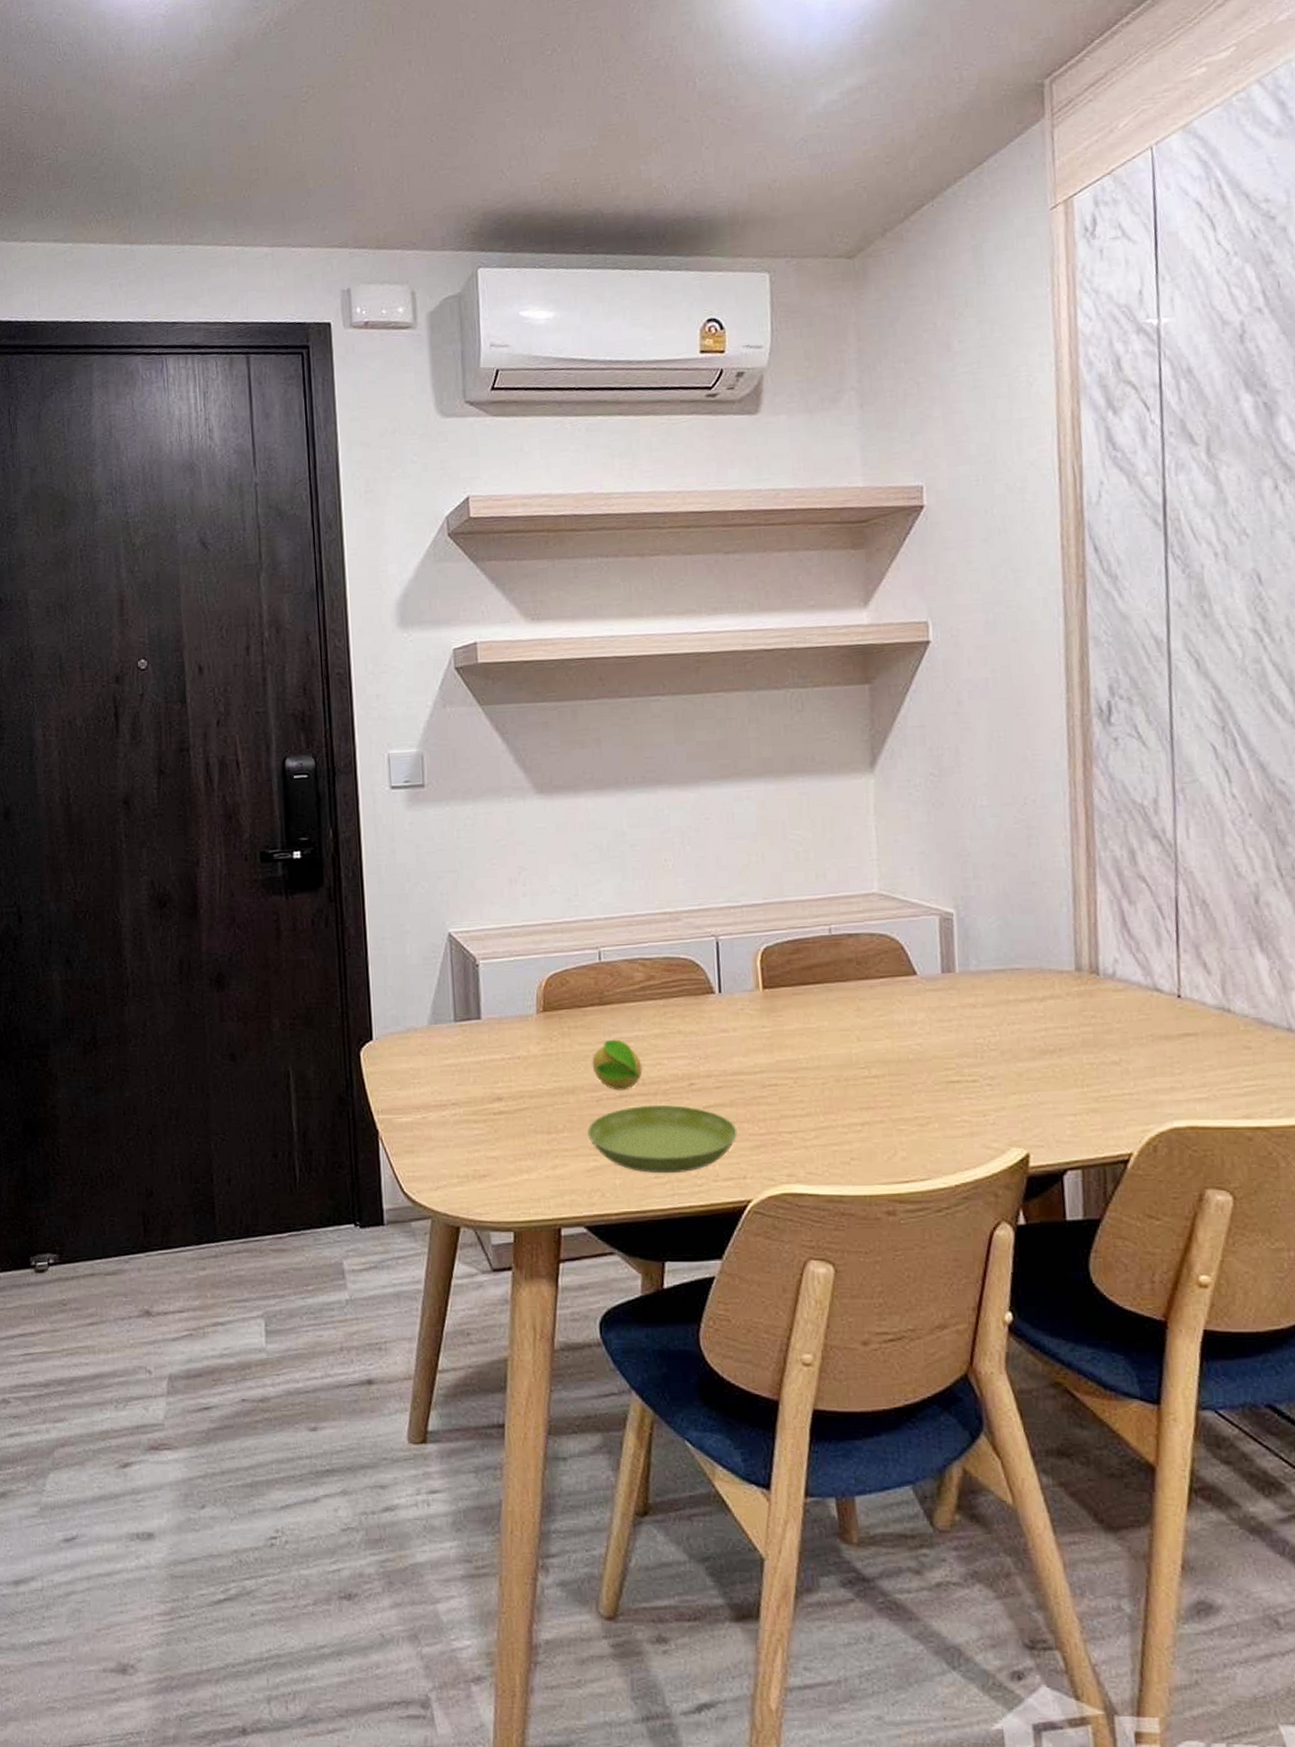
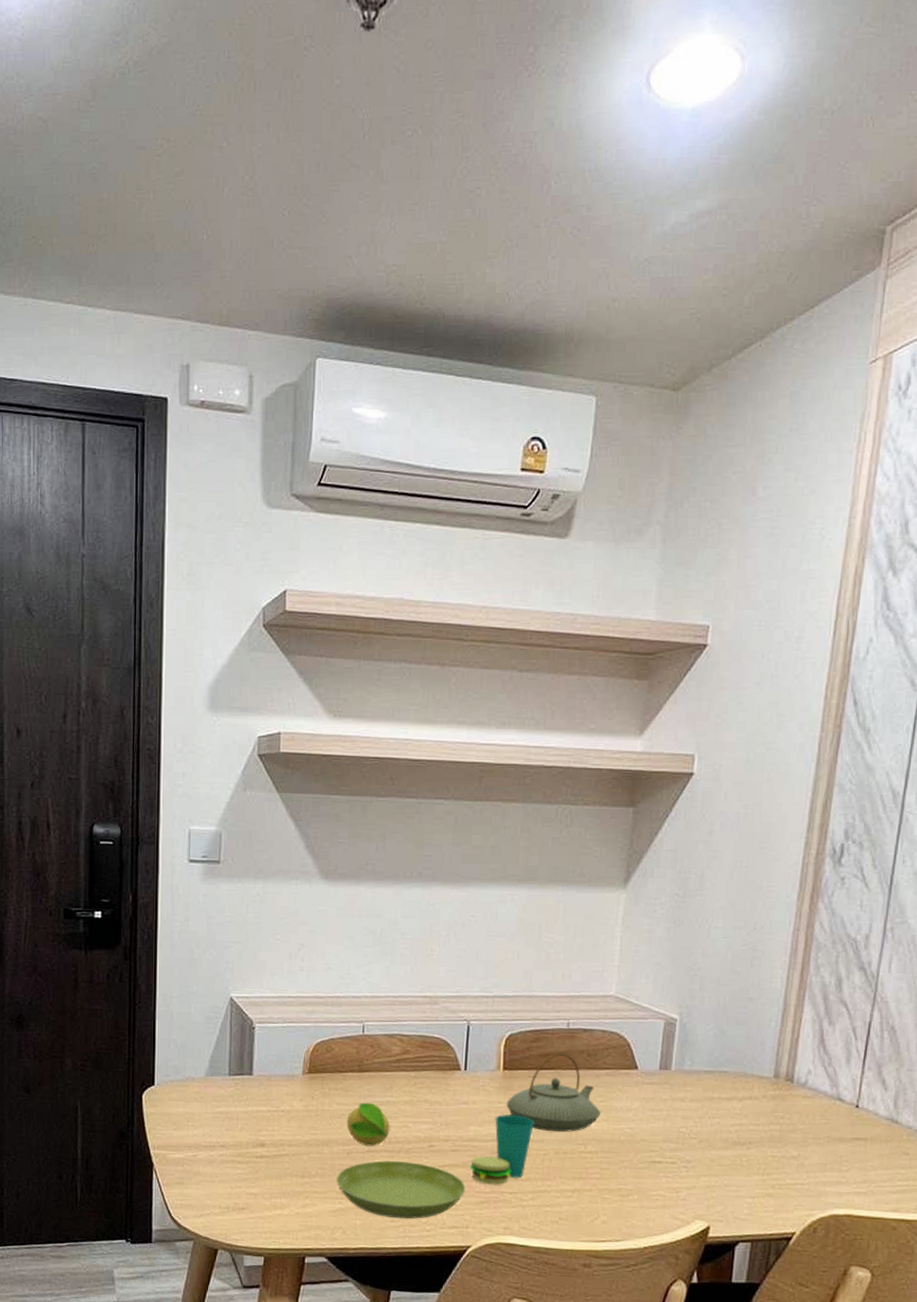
cup: none [739,1040,806,1125] -> present [470,1115,534,1185]
teapot: none [771,964,882,1056] -> present [506,1053,601,1133]

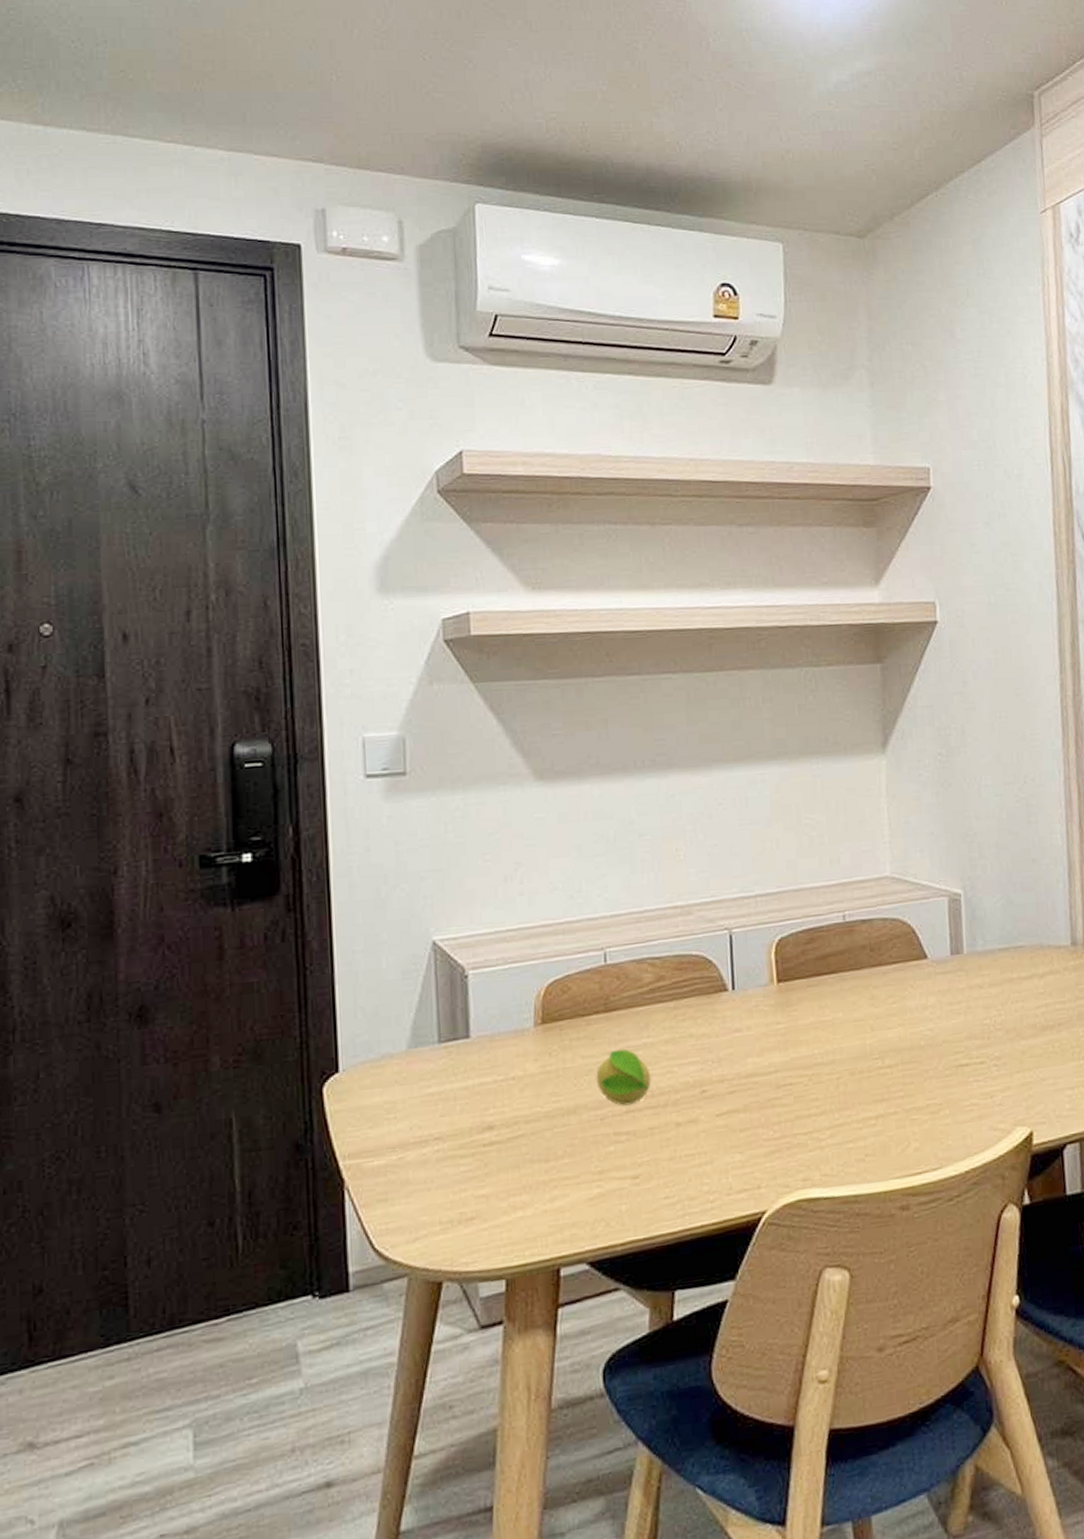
saucer: present [336,1160,466,1219] -> none [591,1116,752,1194]
cup: present [470,1115,534,1185] -> none [753,1035,821,1128]
teapot: present [506,1053,601,1133] -> none [786,952,895,1050]

